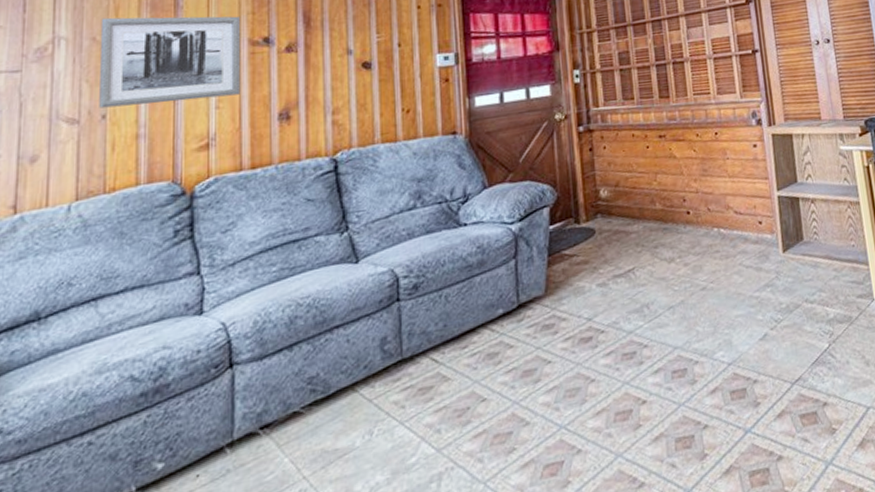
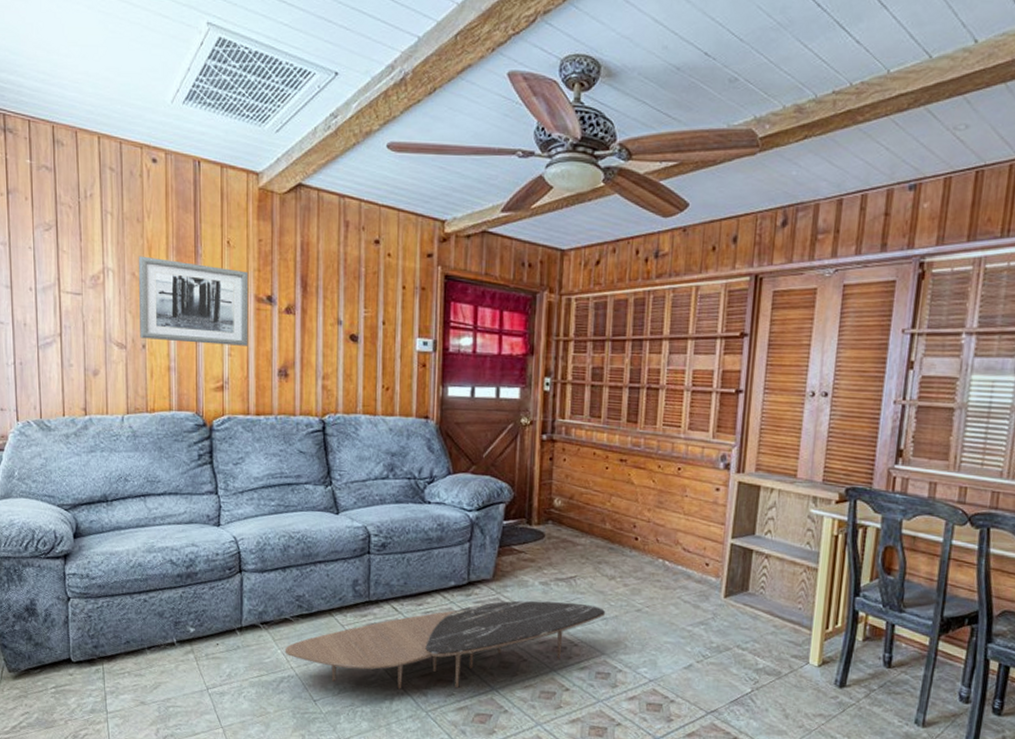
coffee table: none [293,295,671,480] -> present [284,600,606,689]

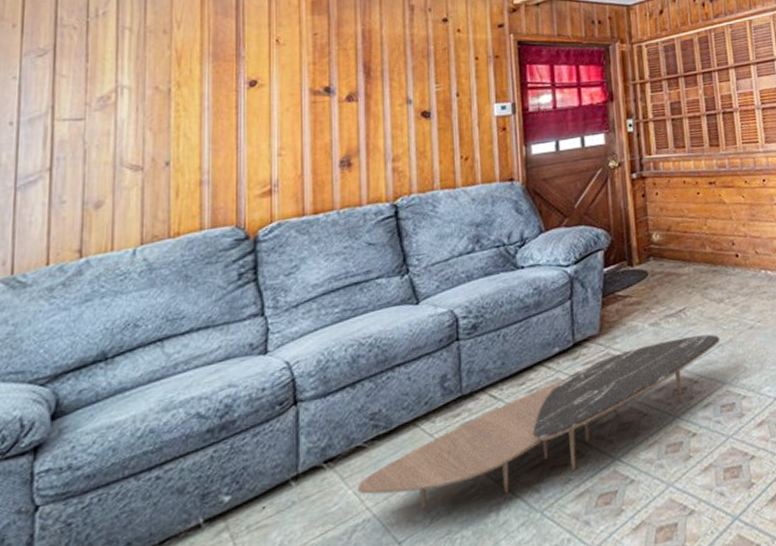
wall art: present [138,255,249,346] -> none [162,66,303,156]

